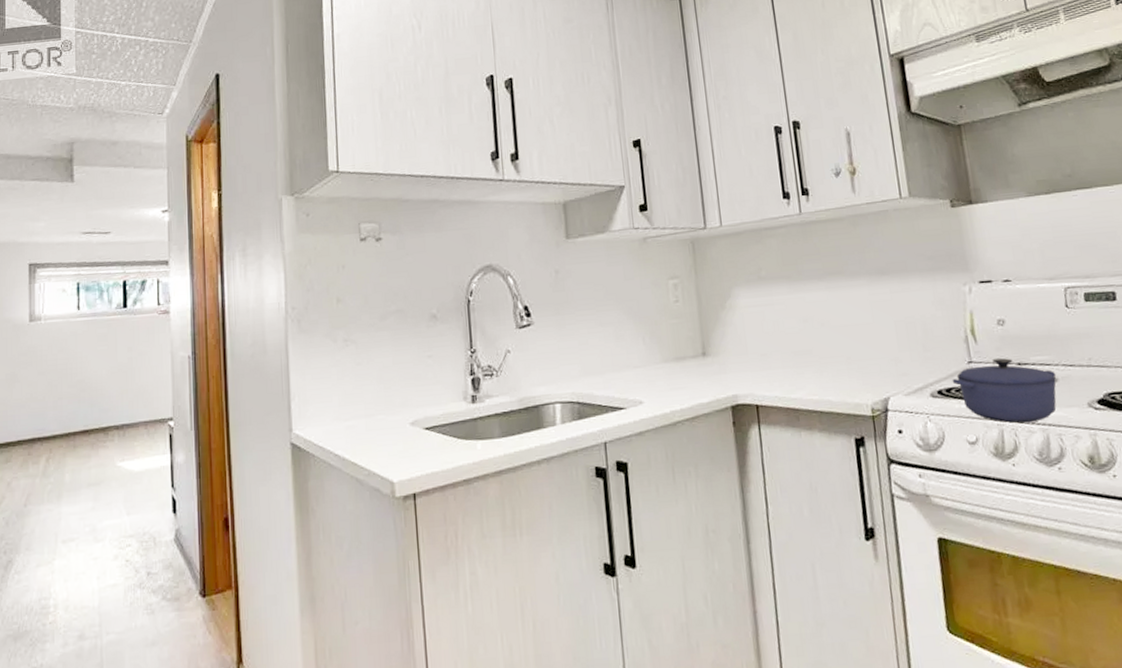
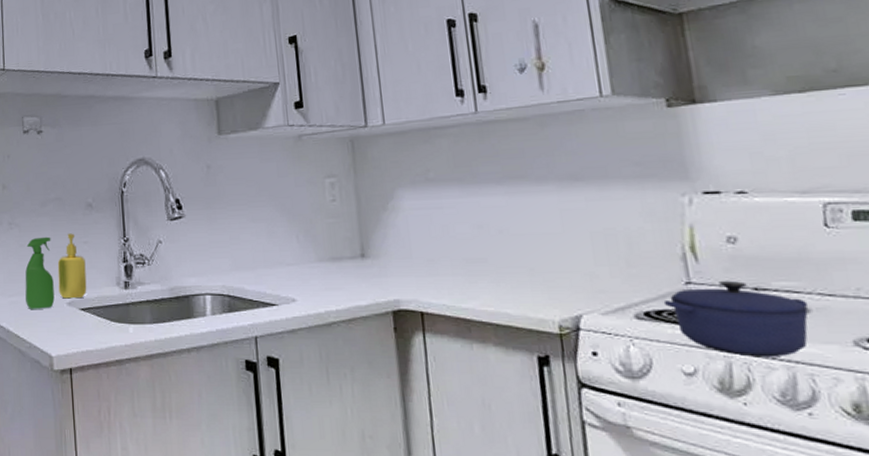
spray bottle: none [362,352,396,433] -> present [25,236,55,309]
soap dispenser: none [399,347,432,419] -> present [57,233,87,299]

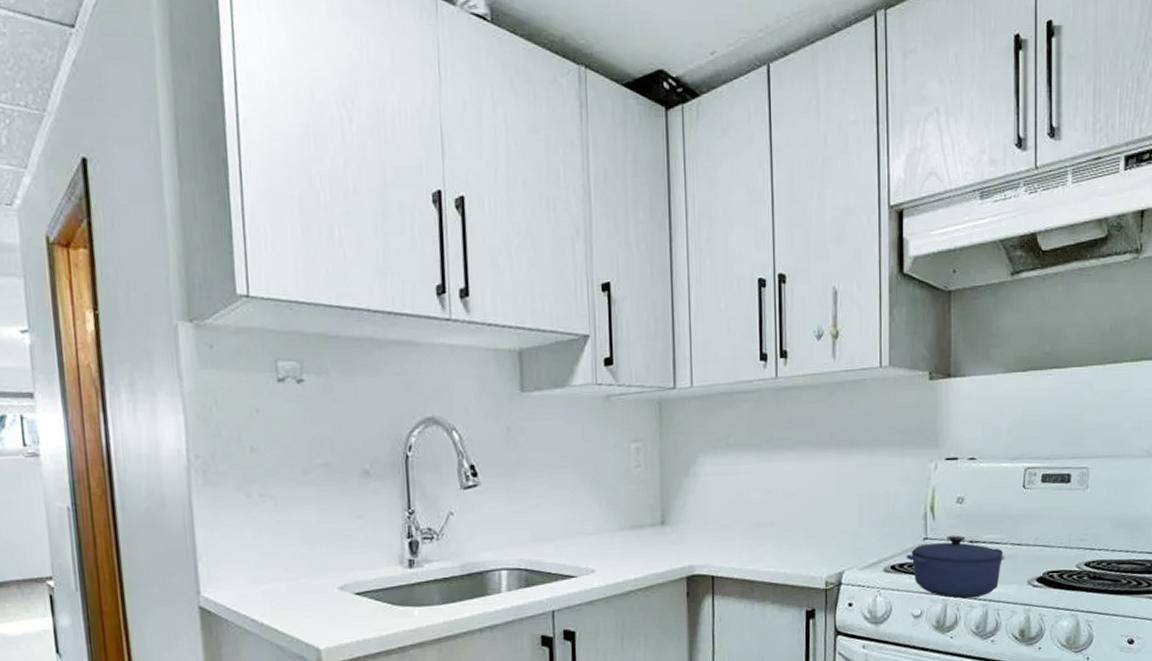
spray bottle: present [25,236,55,309] -> none [283,510,322,597]
soap dispenser: present [57,233,87,299] -> none [325,506,363,583]

